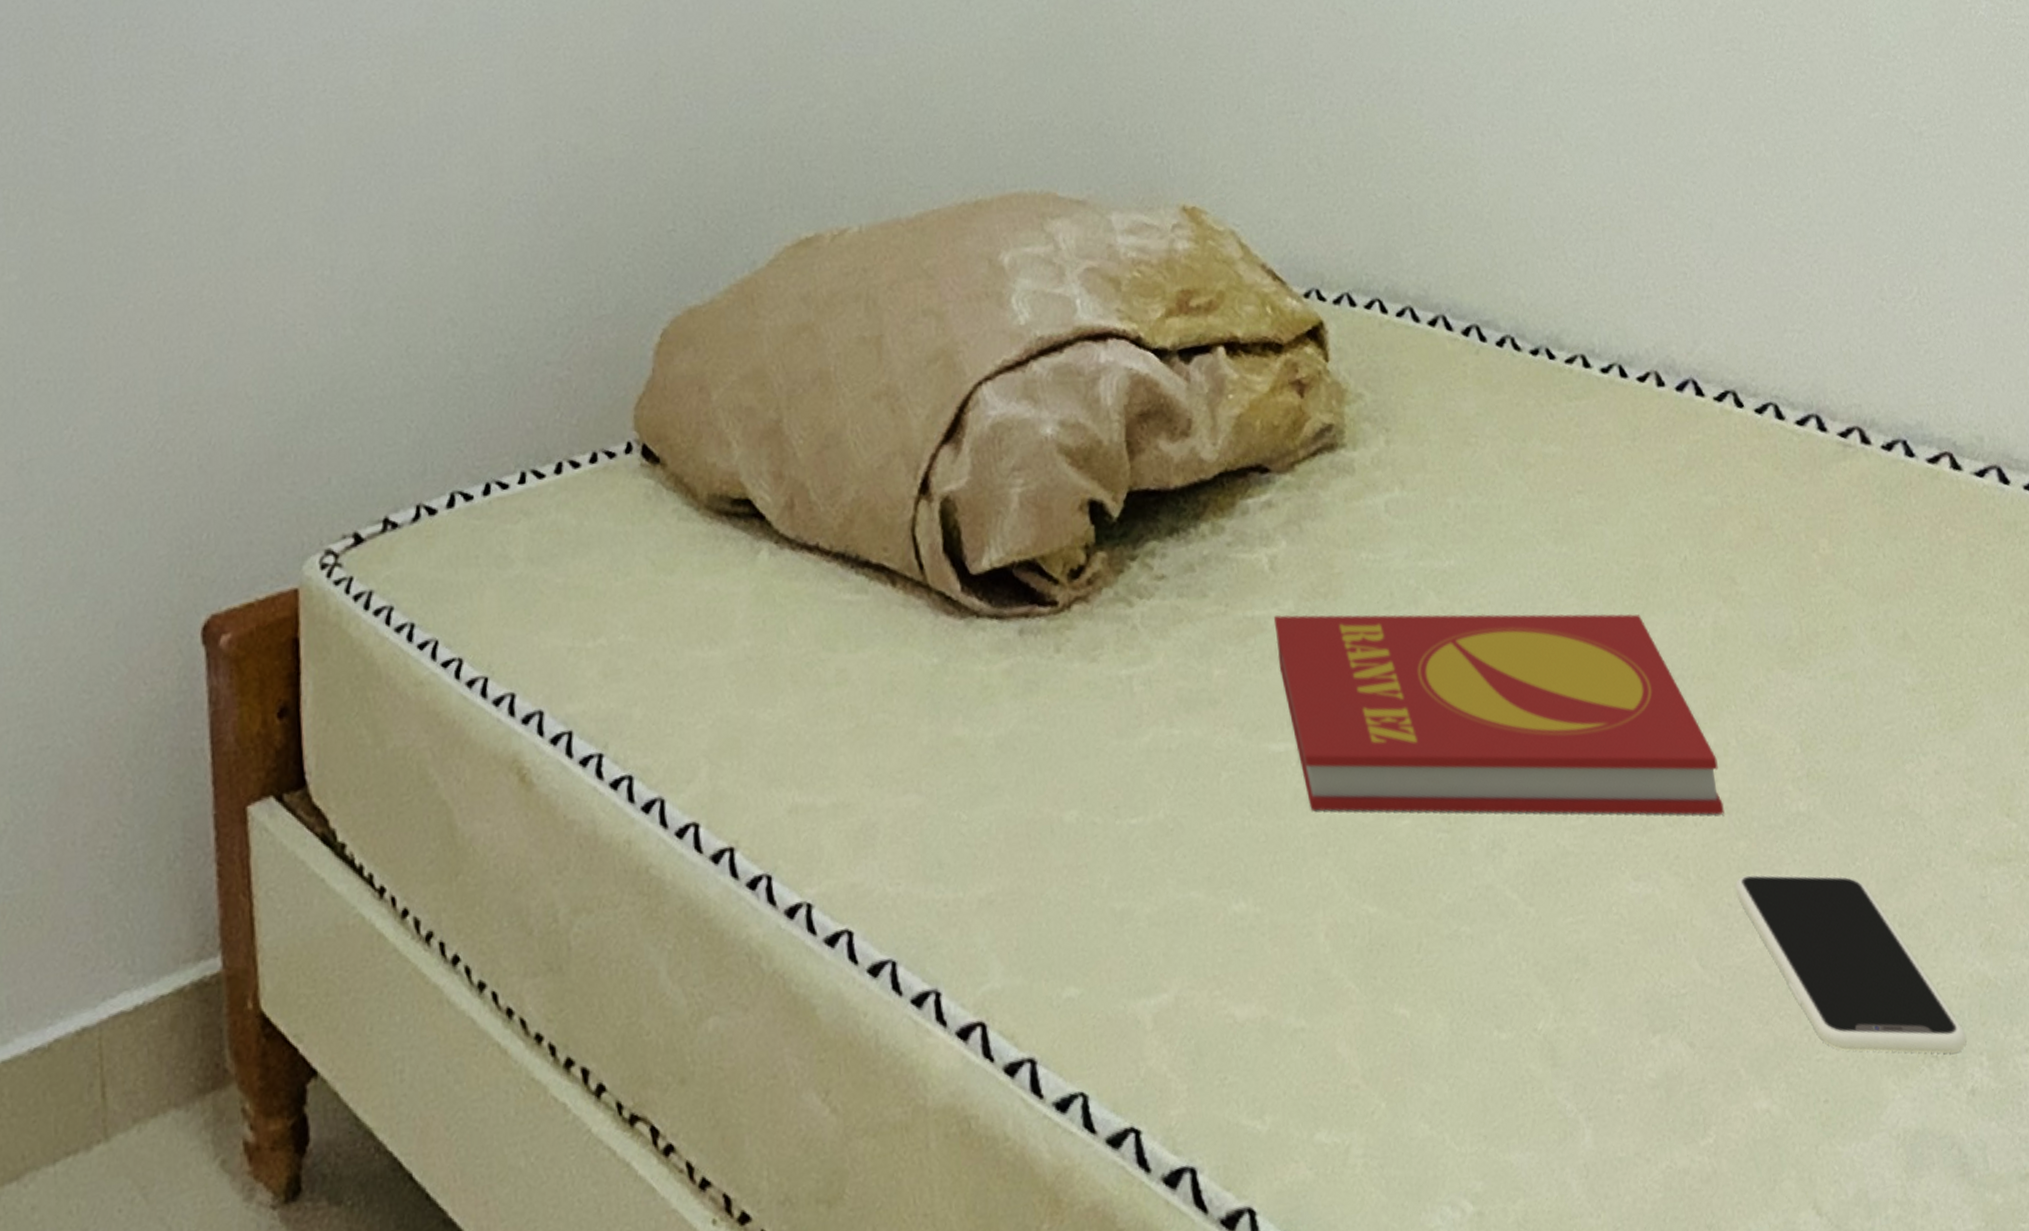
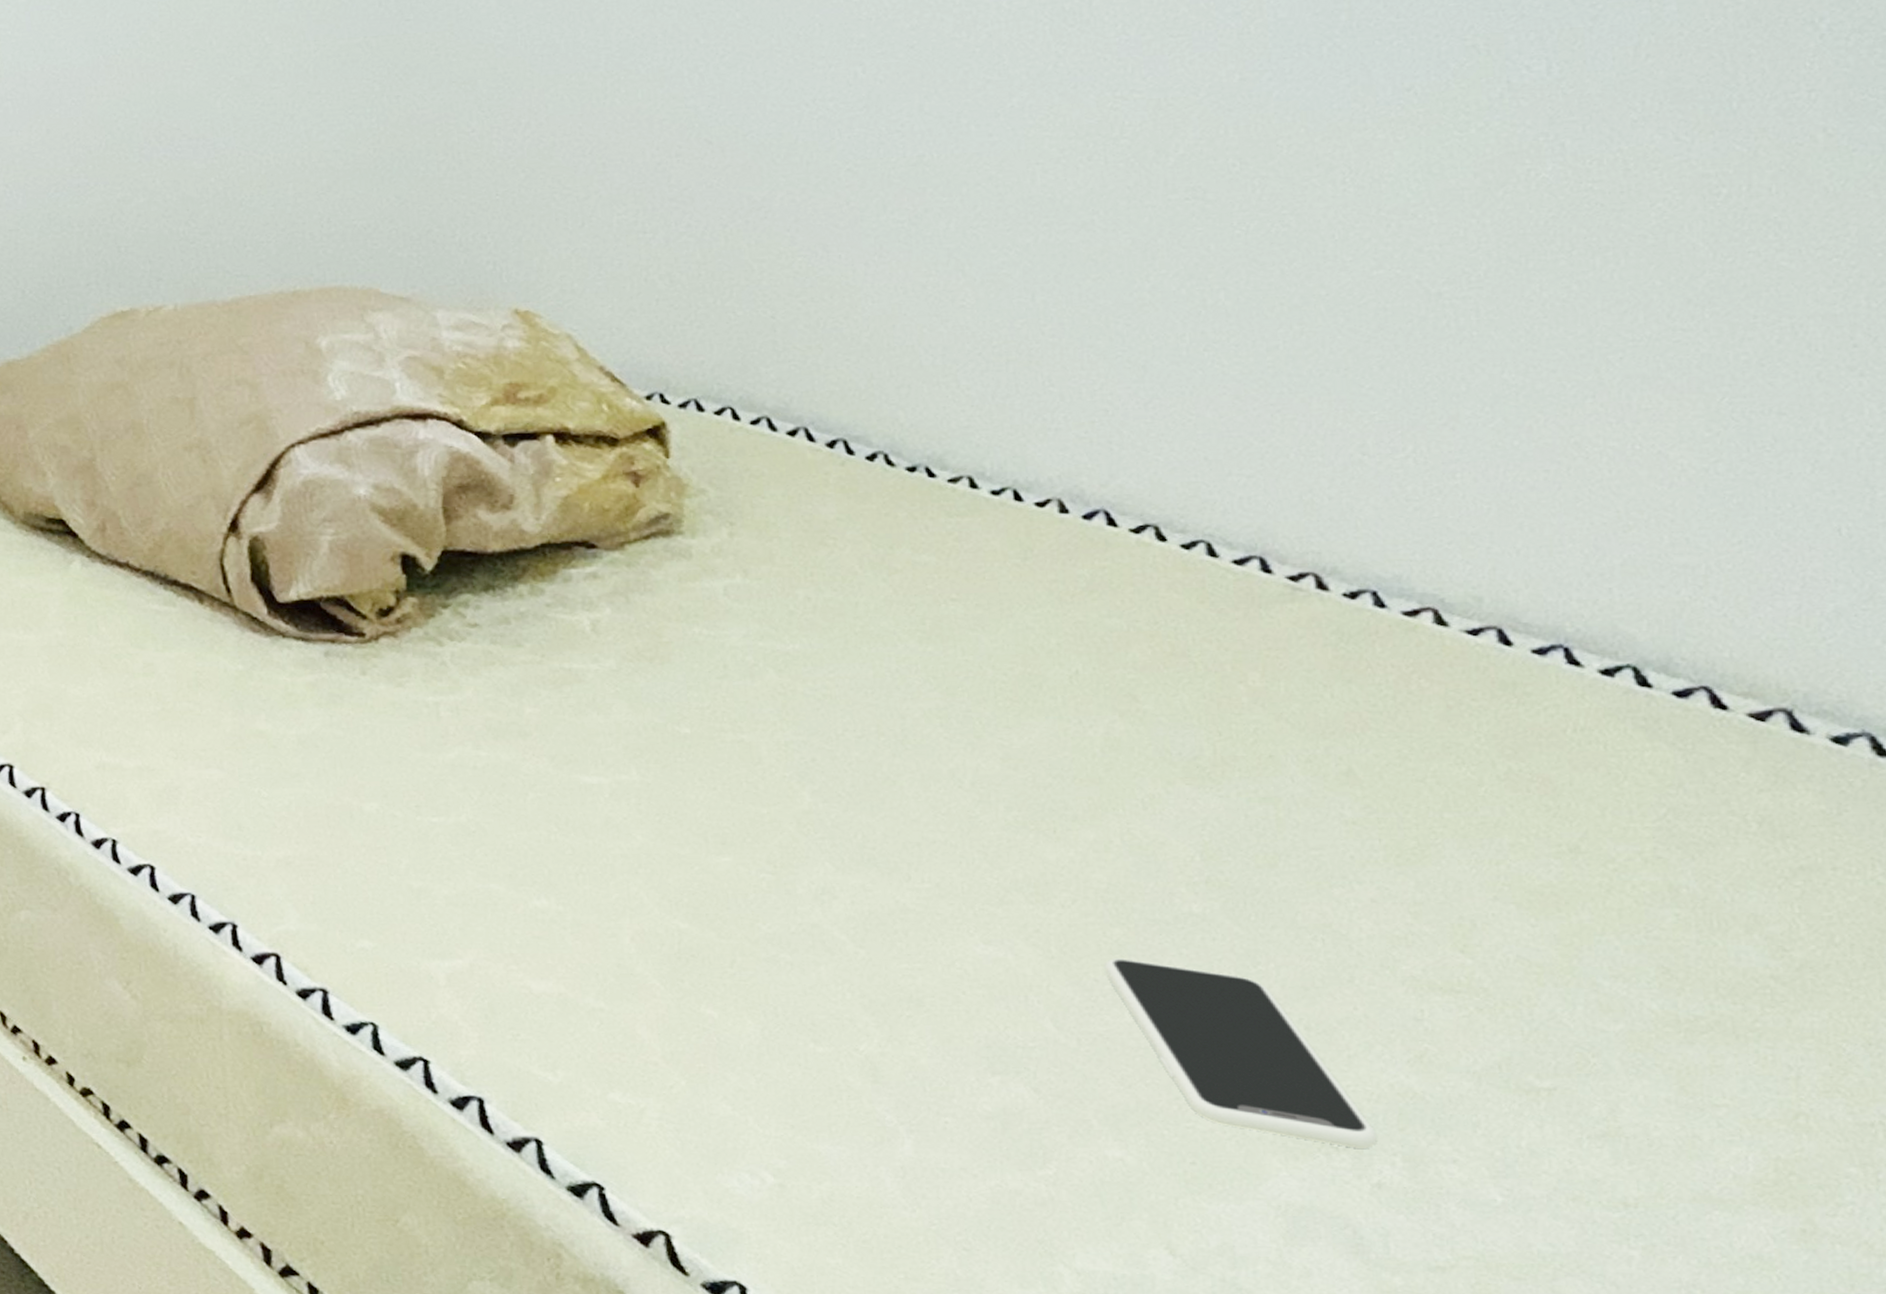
book: present [1273,614,1724,815] -> none [592,671,1099,902]

